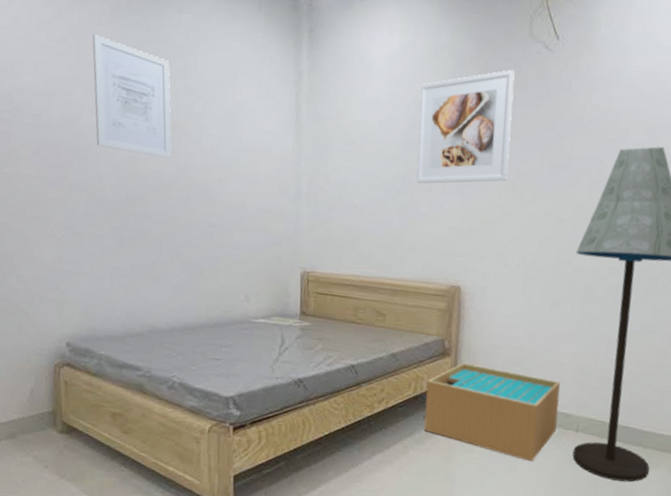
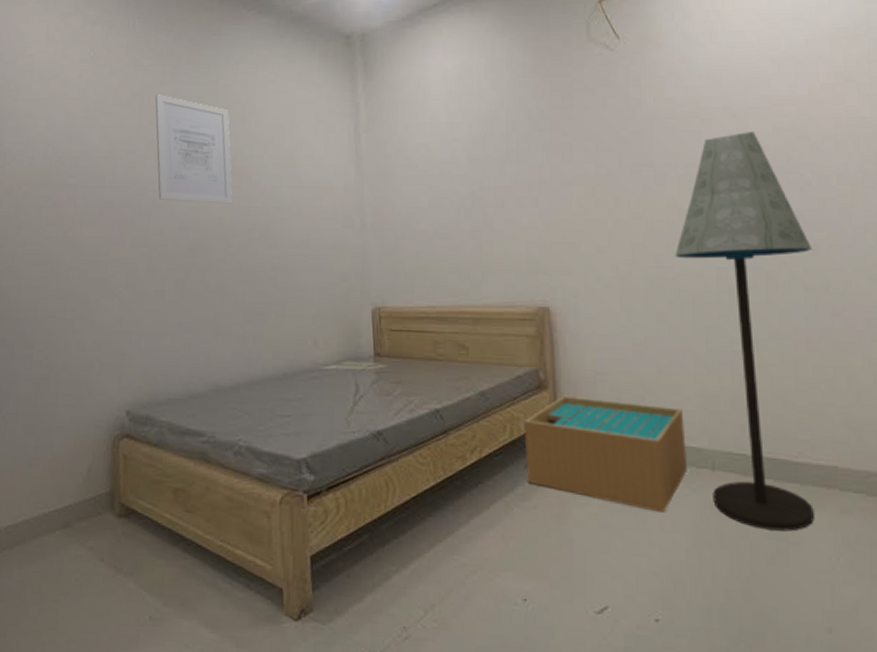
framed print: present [416,70,515,184] -> none [480,75,586,201]

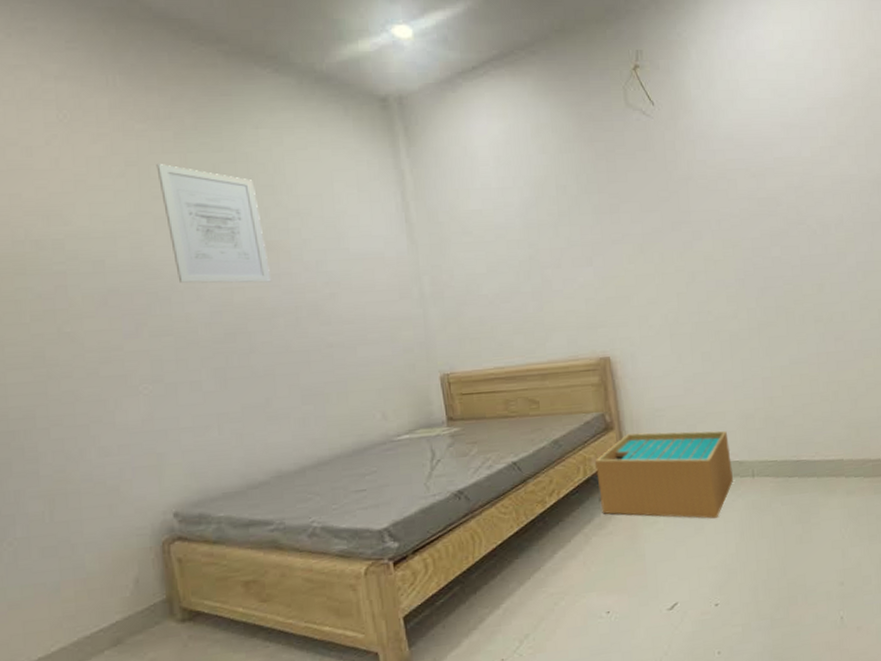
floor lamp: present [675,130,814,532] -> none [713,188,828,518]

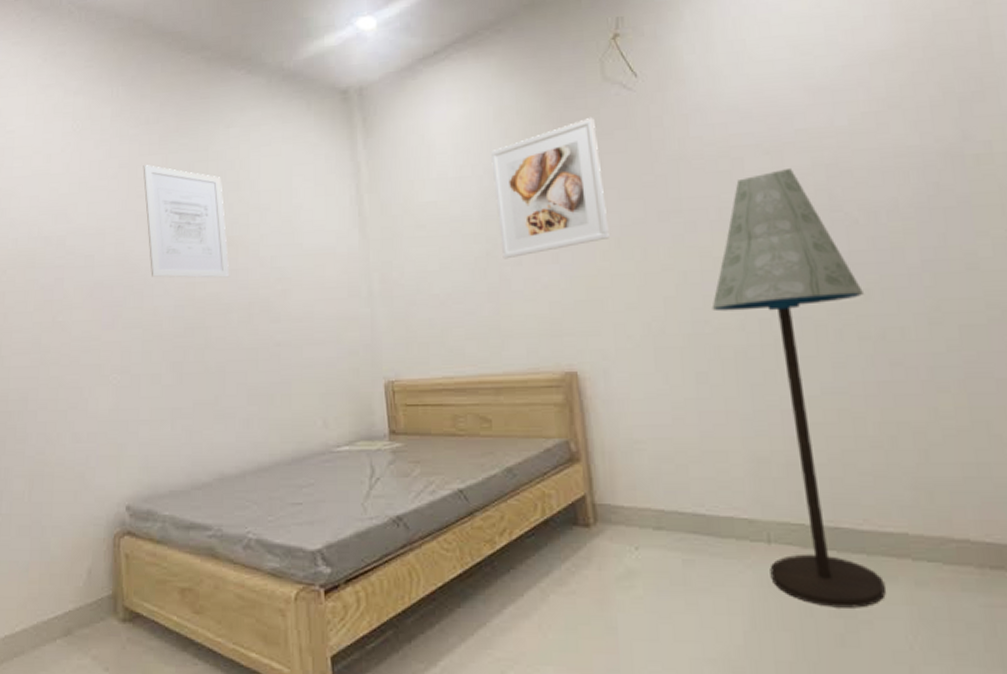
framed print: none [529,139,634,263] -> present [490,118,609,259]
cardboard box: present [595,431,733,519] -> none [557,467,740,592]
floor lamp: none [713,188,828,518] -> present [712,167,886,608]

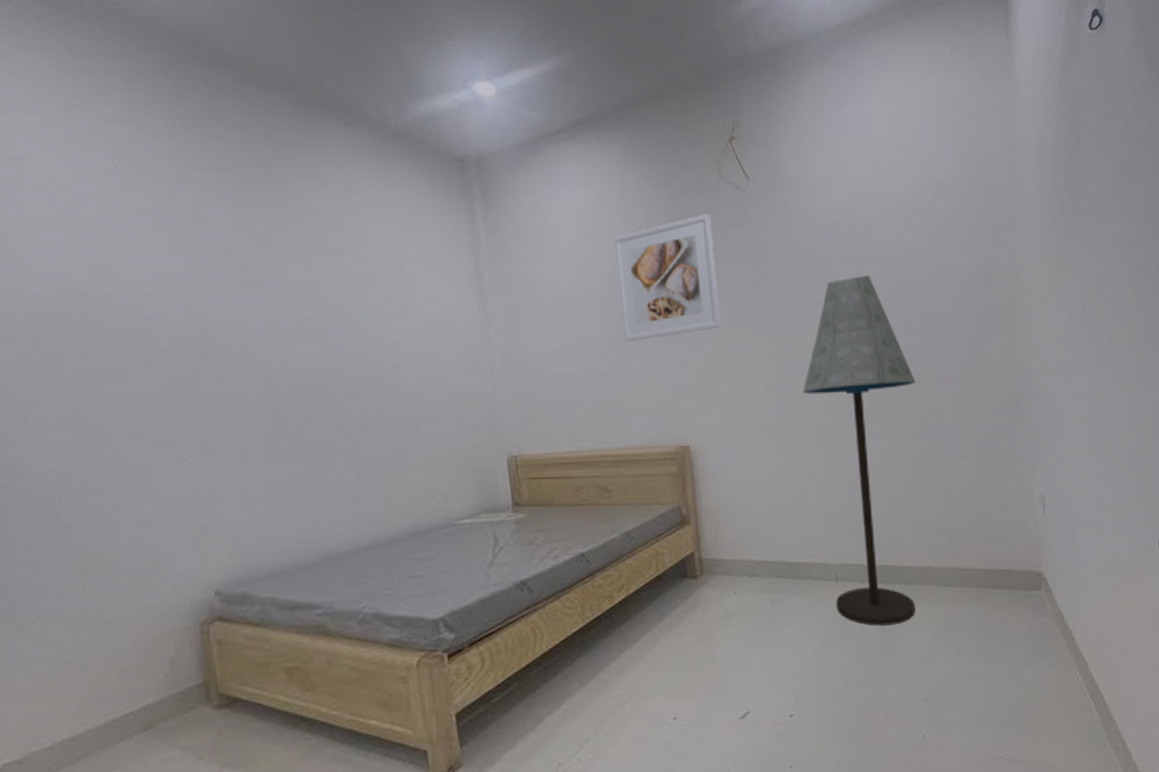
wall art: present [143,165,230,278] -> none [215,218,332,349]

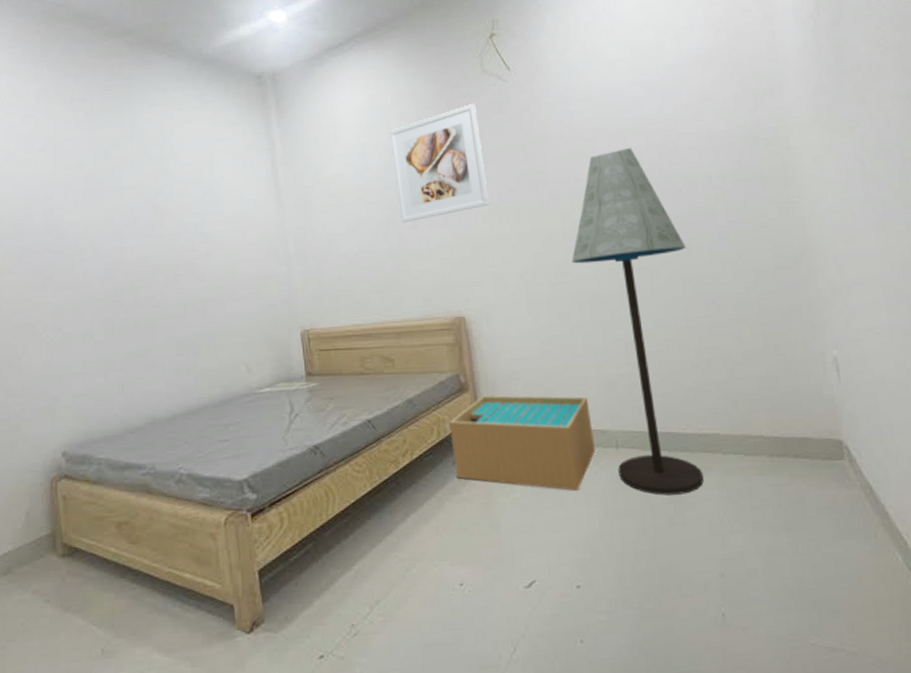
cardboard box: none [669,528,815,623] -> present [449,395,595,491]

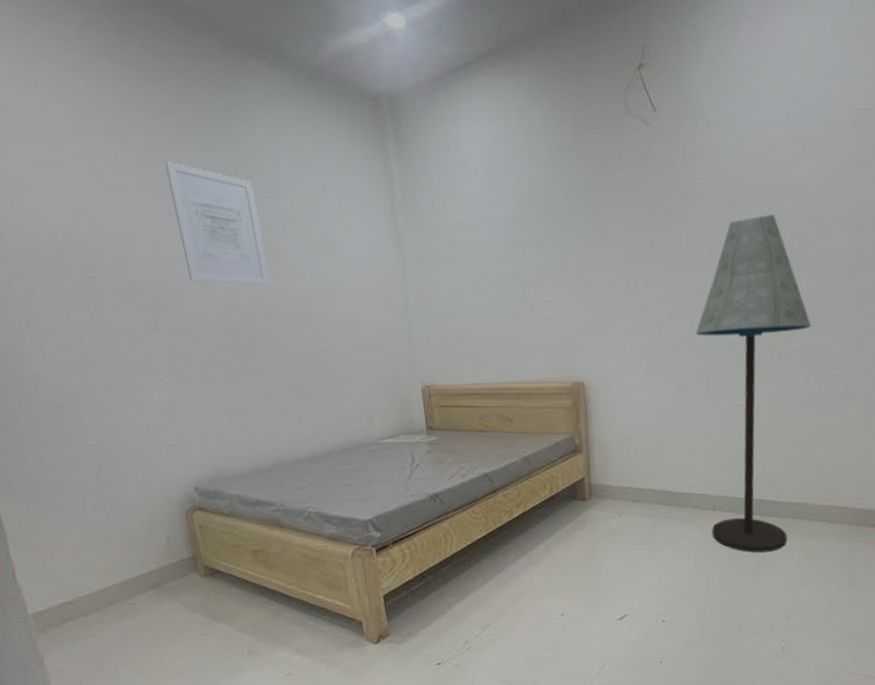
wall art: none [69,140,157,243] -> present [165,162,271,285]
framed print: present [388,104,489,223] -> none [518,151,619,282]
cardboard box: present [449,395,595,491] -> none [562,457,694,544]

